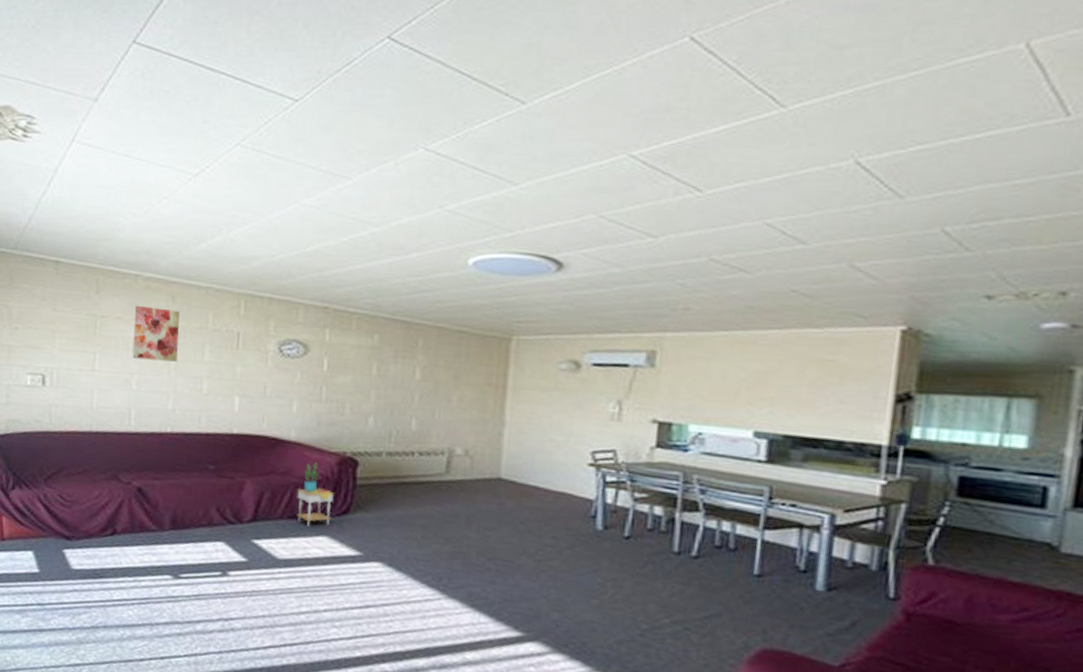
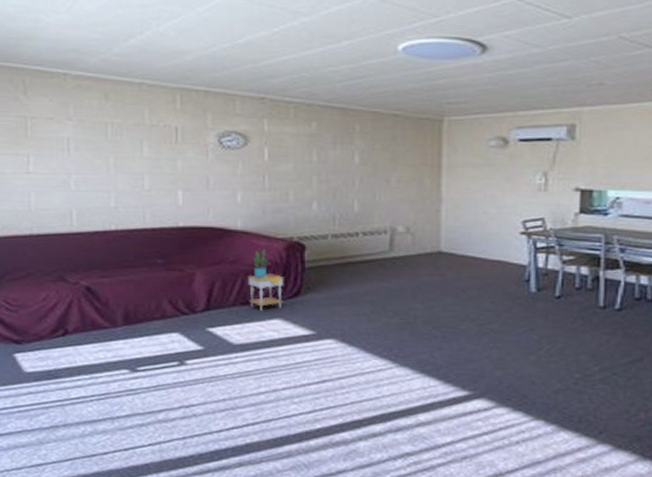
wall art: present [132,305,180,362] -> none [66,104,115,160]

